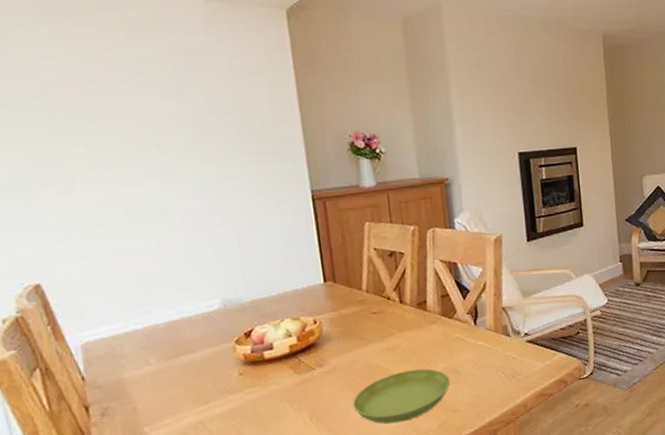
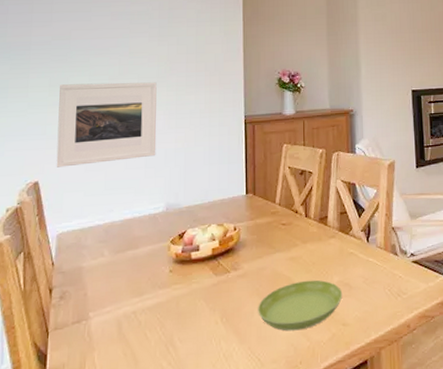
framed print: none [44,152,200,265] -> present [56,82,157,167]

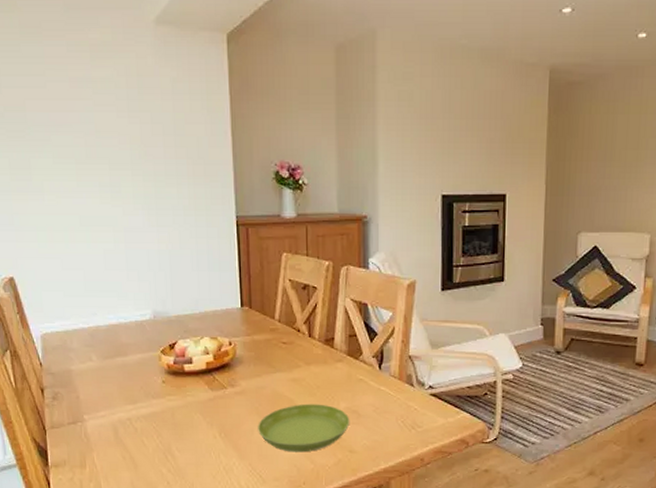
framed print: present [56,82,157,167] -> none [21,167,138,263]

